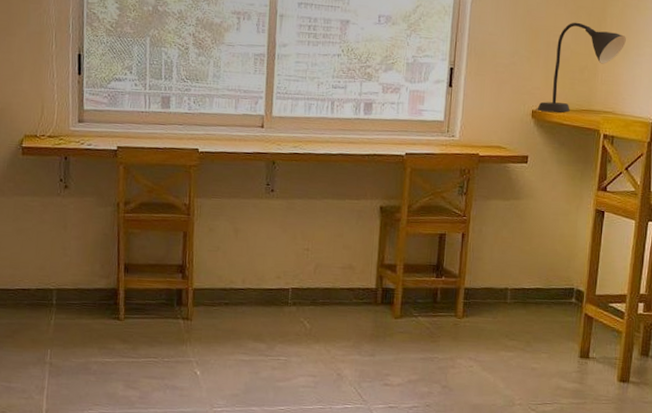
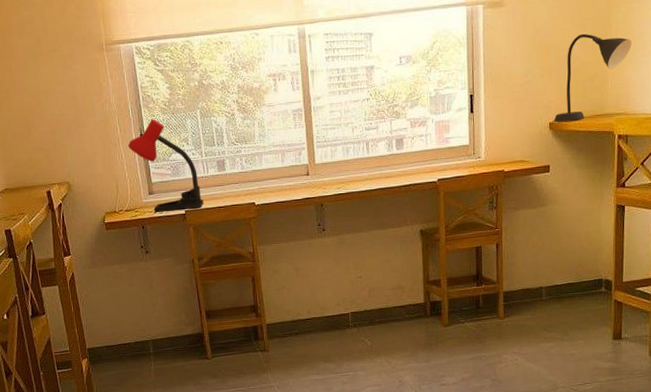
desk lamp: none [62,39,140,146] -> present [128,119,204,212]

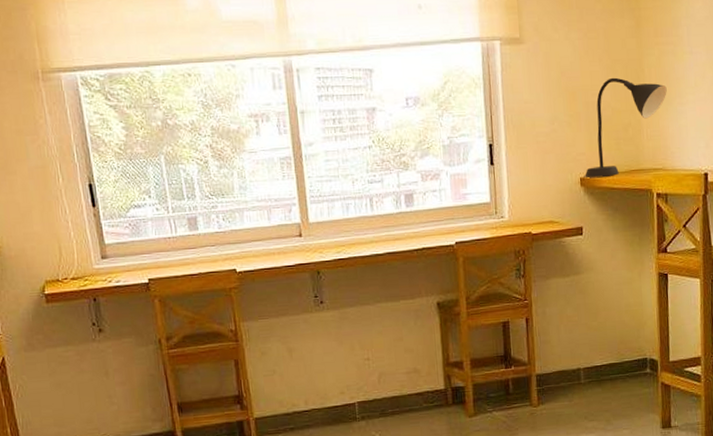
desk lamp: present [128,119,204,212] -> none [73,165,172,281]

